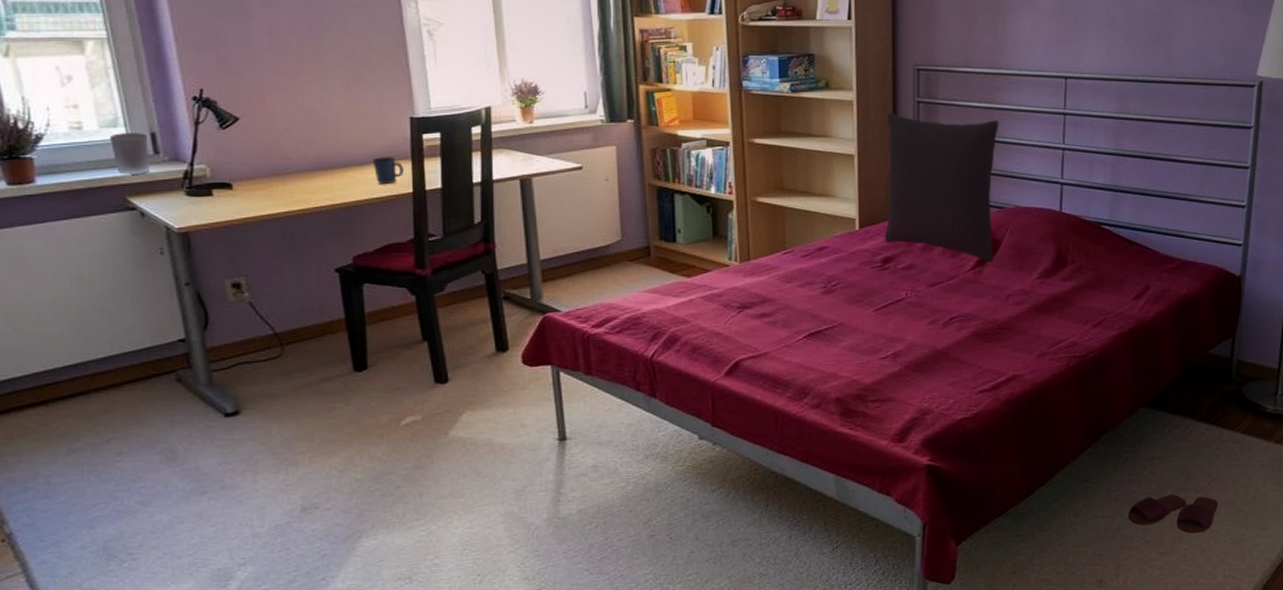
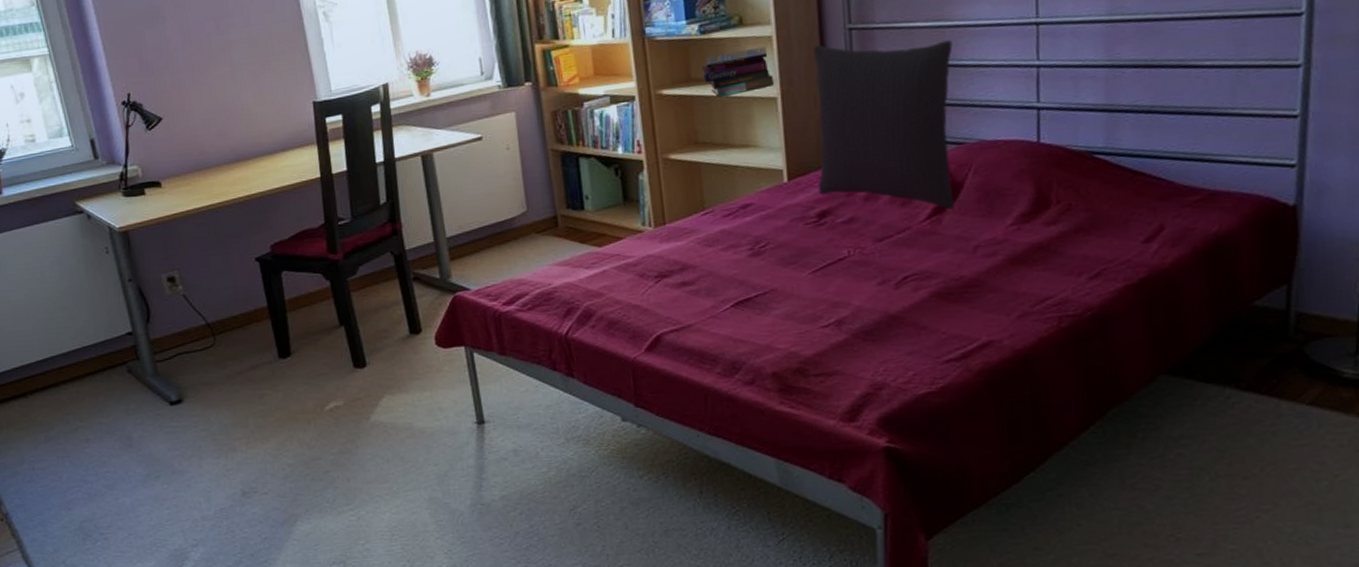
candle holder: present [109,133,149,175] -> none [57,140,92,181]
mug: present [372,157,404,184] -> none [281,143,311,171]
books: none [791,109,852,151] -> present [702,46,774,98]
slippers: present [1128,494,1218,533] -> none [1150,481,1277,530]

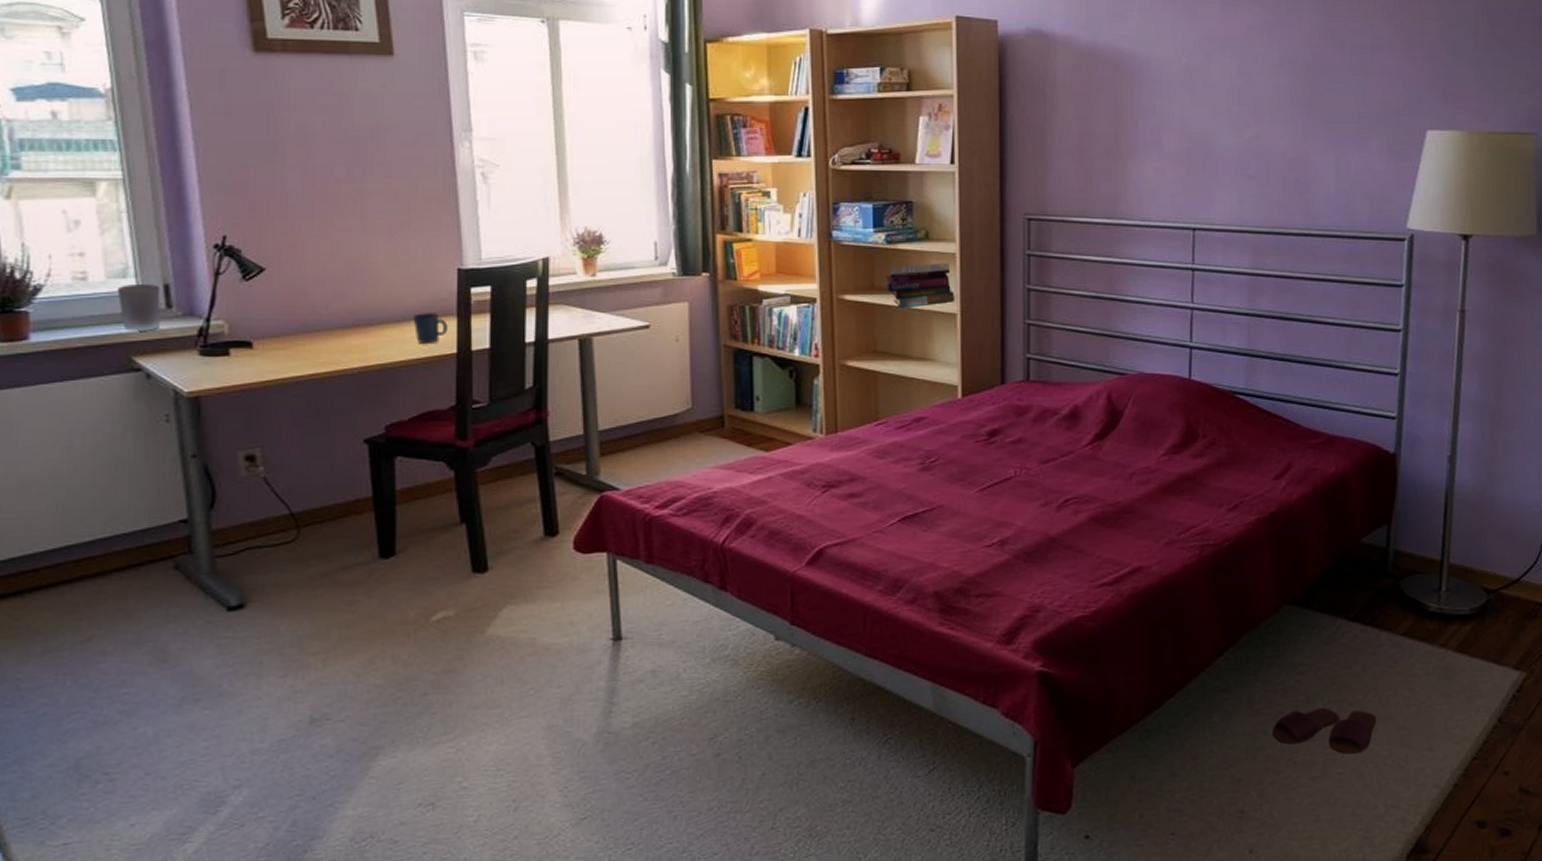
candle holder: none [57,140,92,181] -> present [117,284,161,331]
mug: none [281,143,311,171] -> present [413,313,448,343]
pillow: present [813,40,955,210] -> none [990,267,1120,437]
slippers: none [1150,481,1277,530] -> present [1273,707,1376,754]

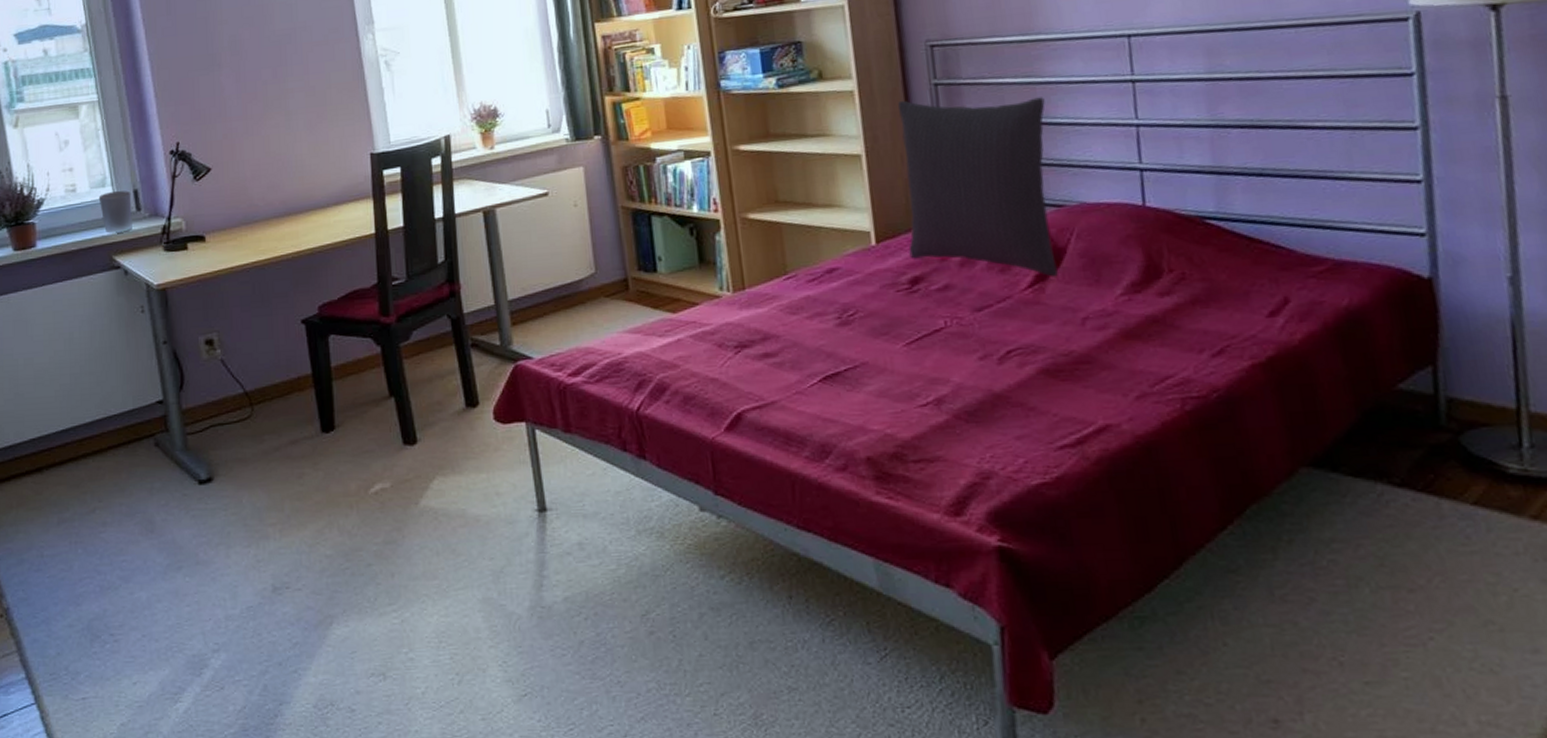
mug: present [413,313,448,343] -> none [335,197,366,227]
books: present [886,262,954,308] -> none [781,101,857,154]
pillow: none [990,267,1120,437] -> present [897,97,1058,277]
slippers: present [1273,707,1376,754] -> none [1305,593,1450,654]

